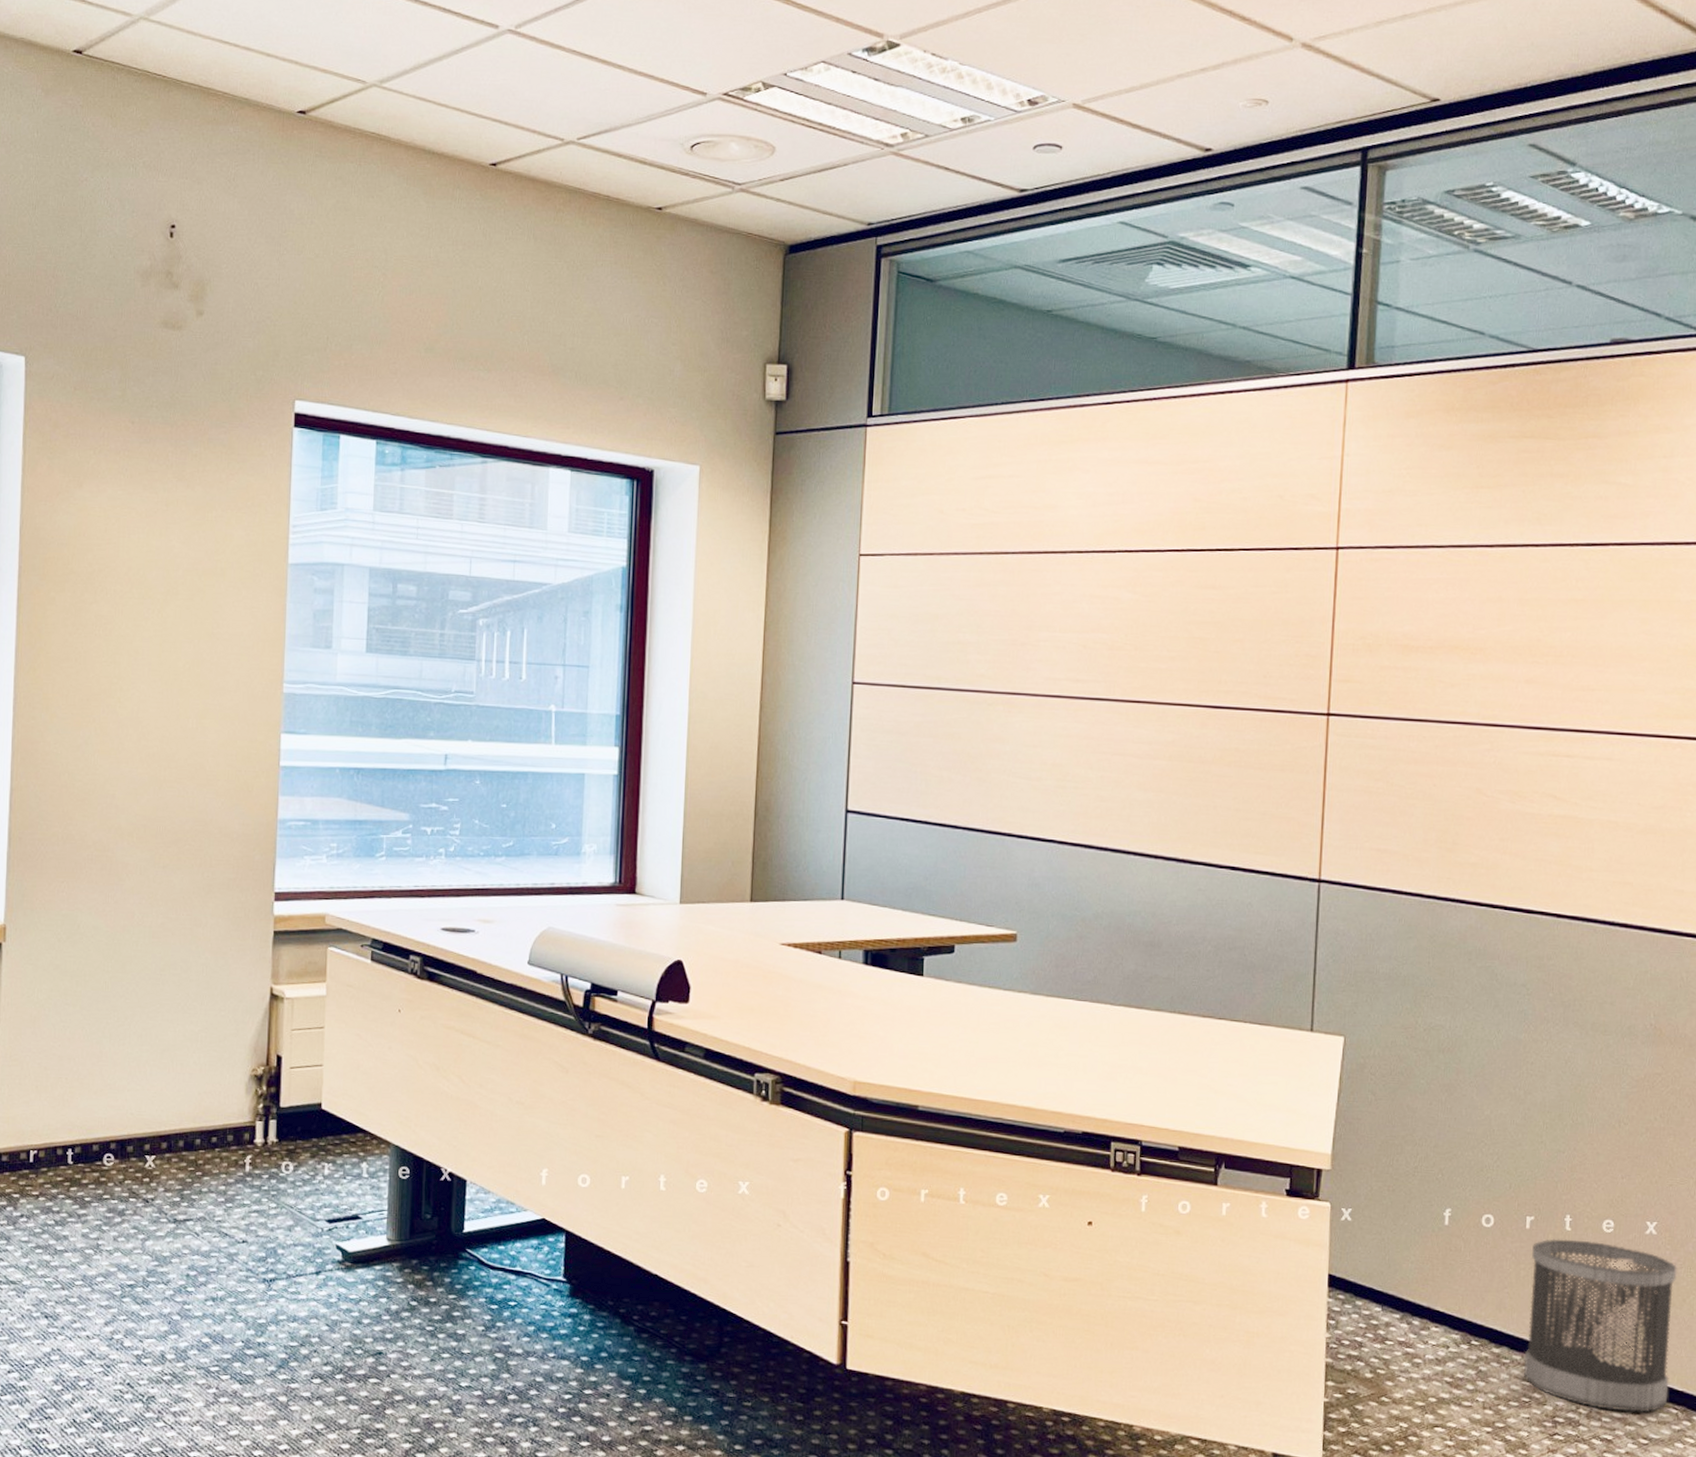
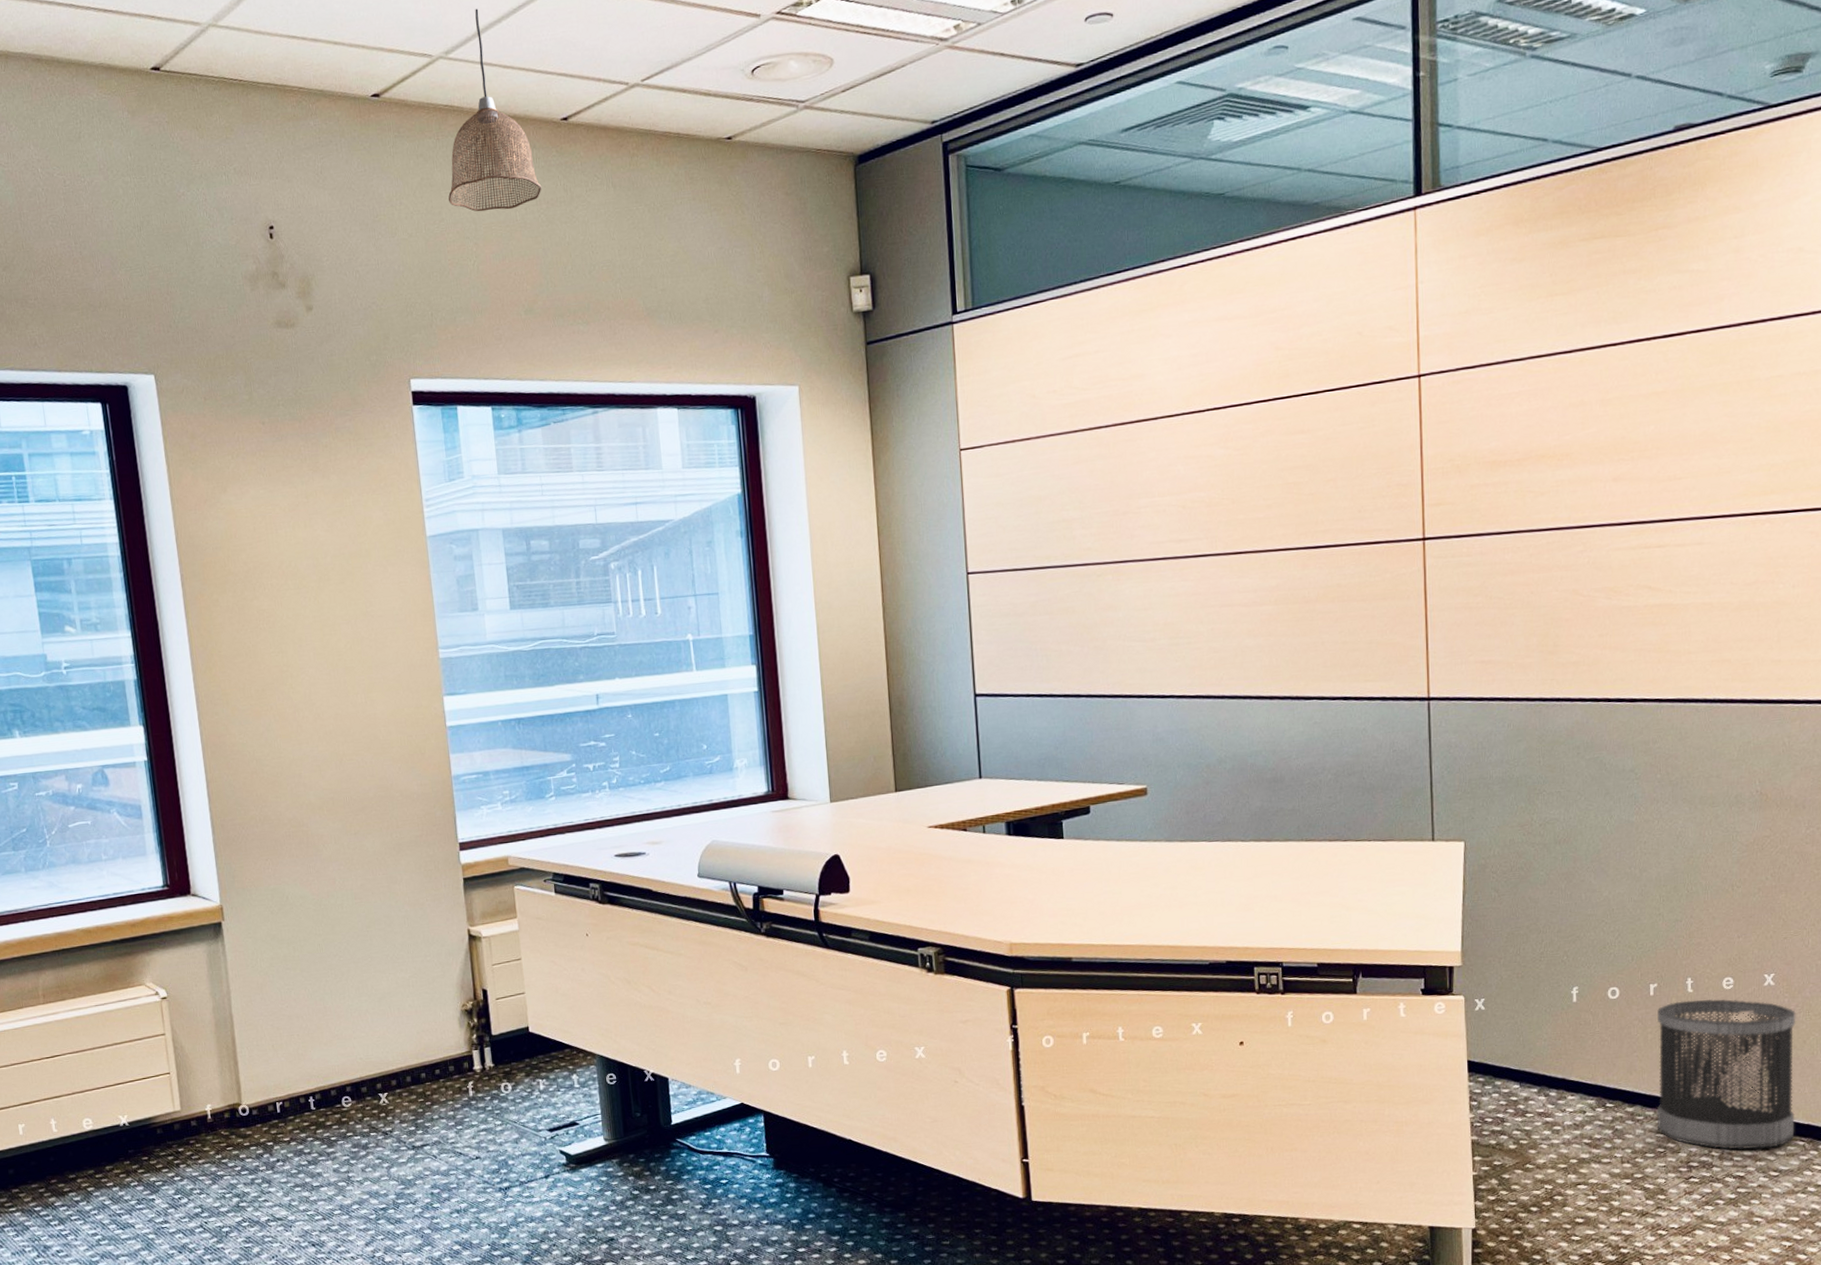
pendant lamp: none [362,43,461,246] -> present [448,8,542,212]

